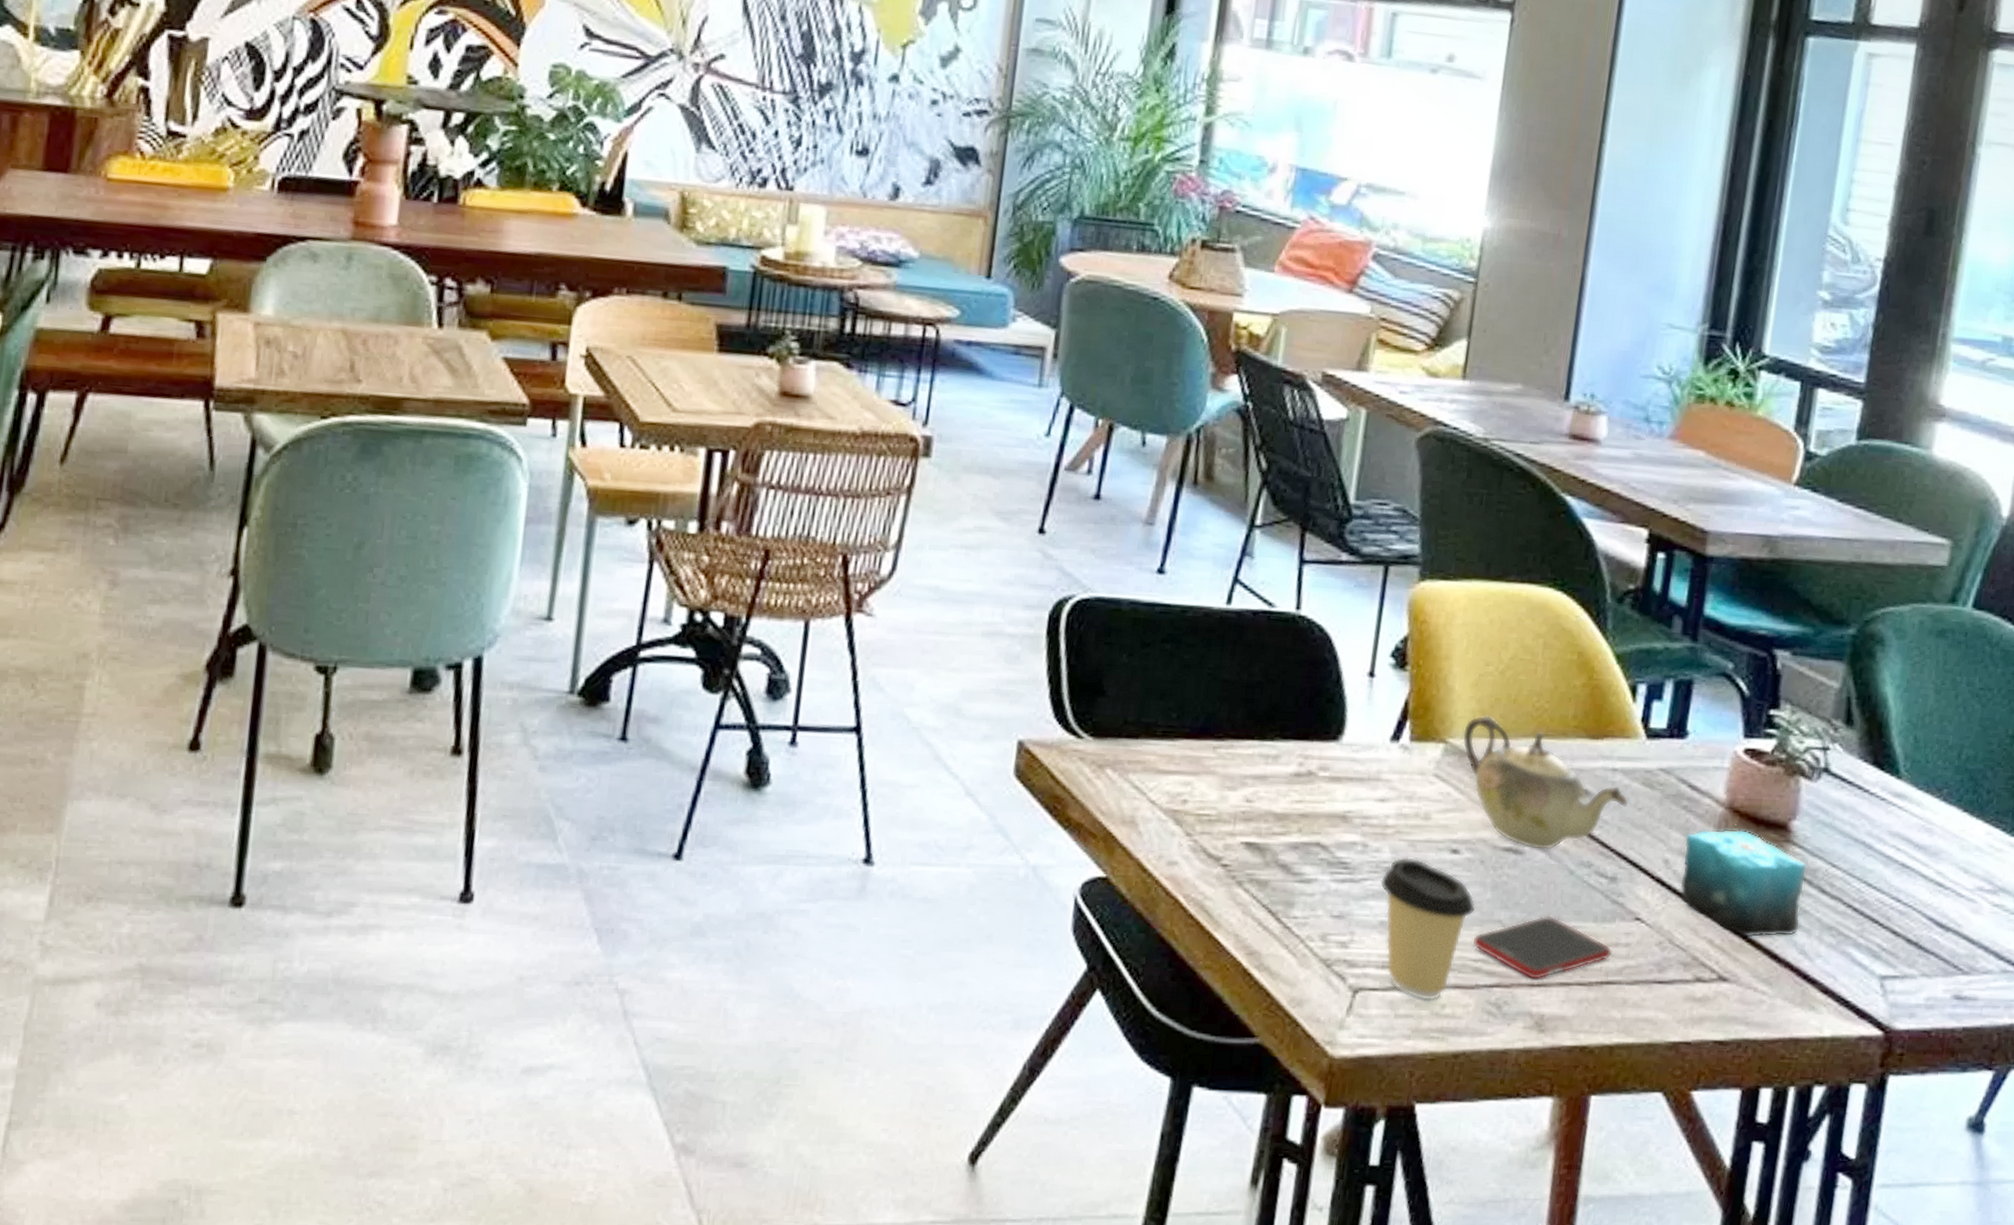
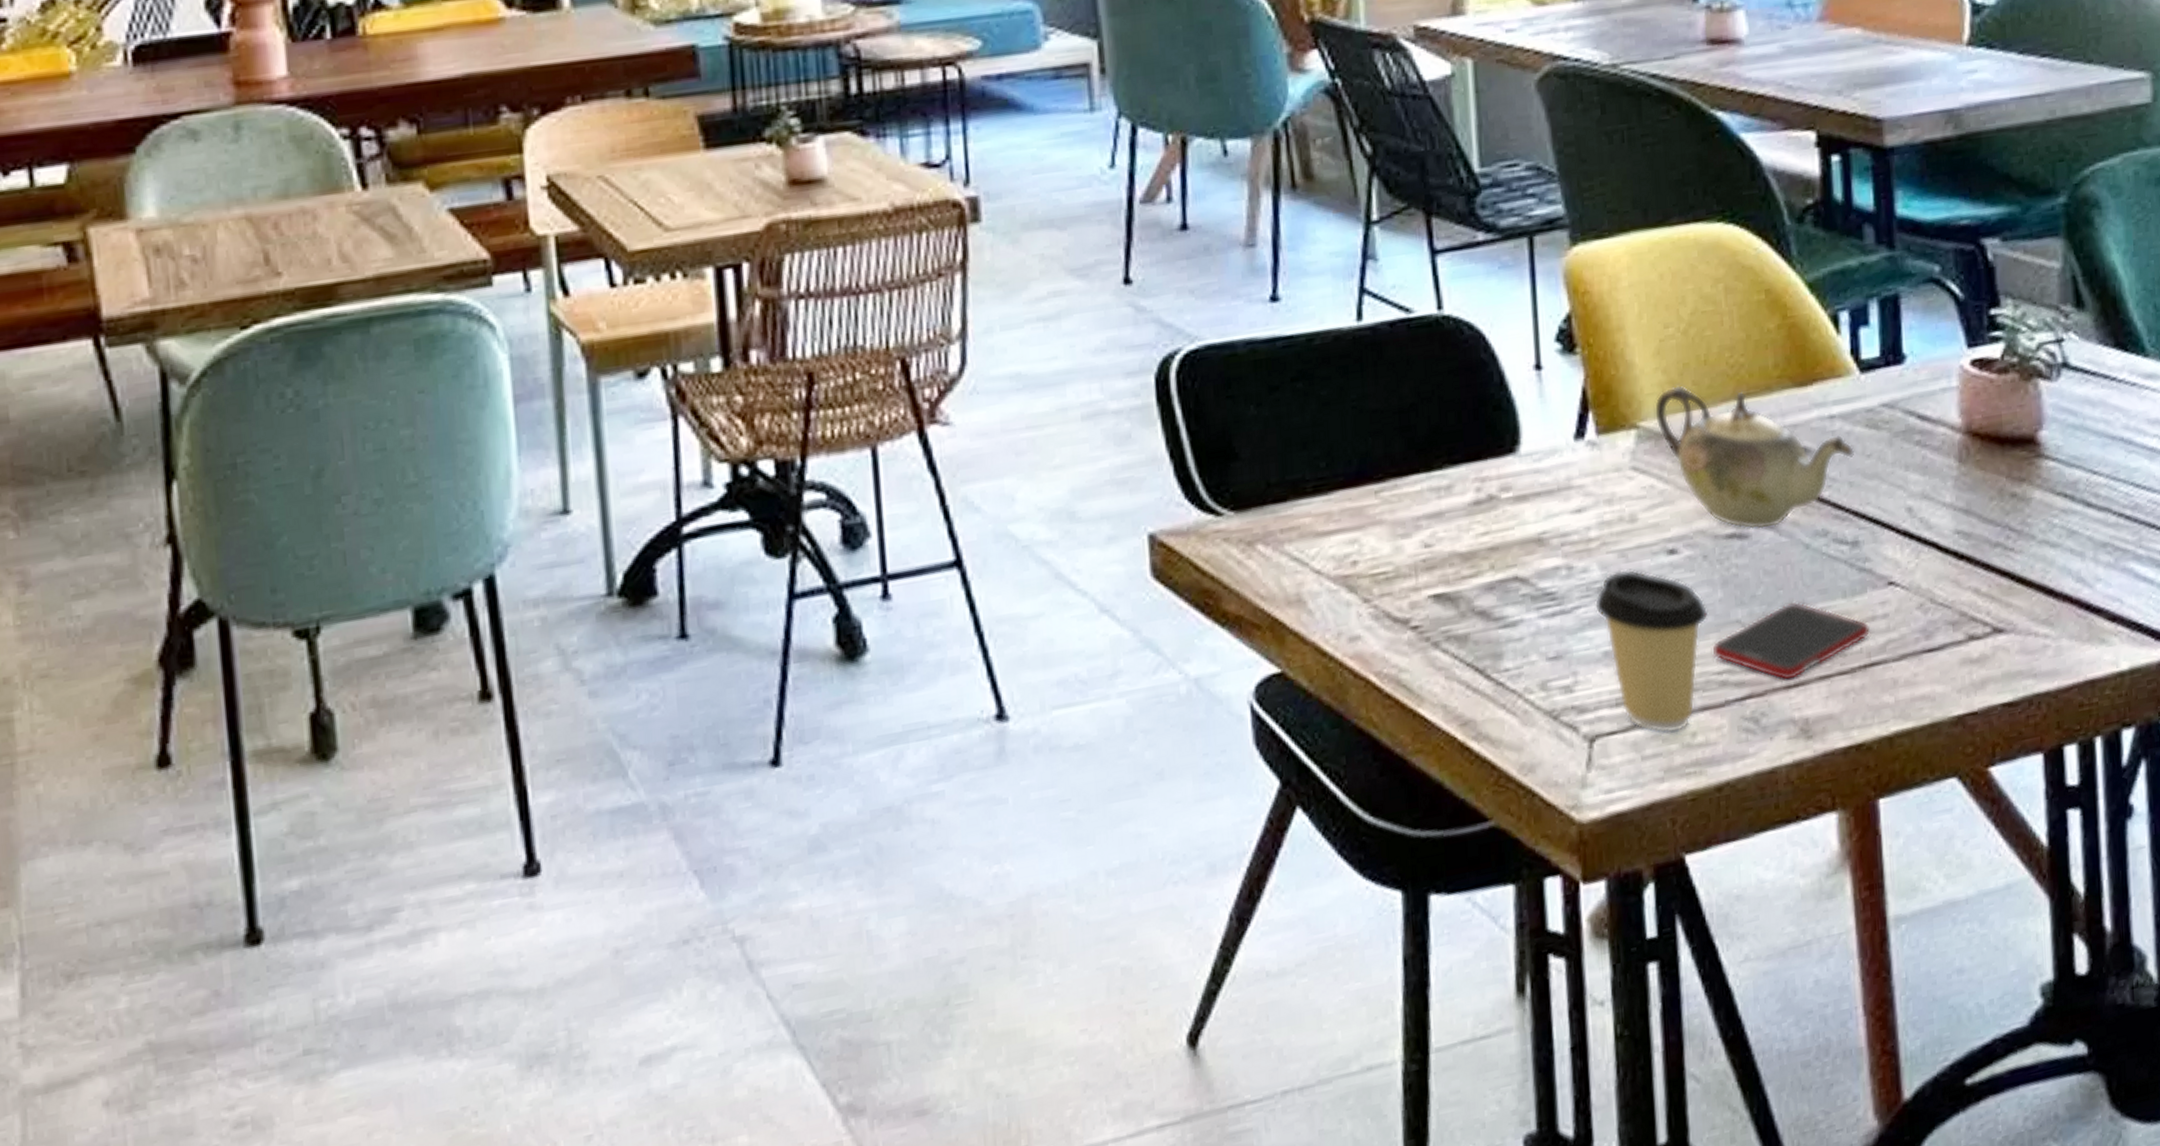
candle: present [1679,824,1808,938] -> none [1924,449,2072,578]

